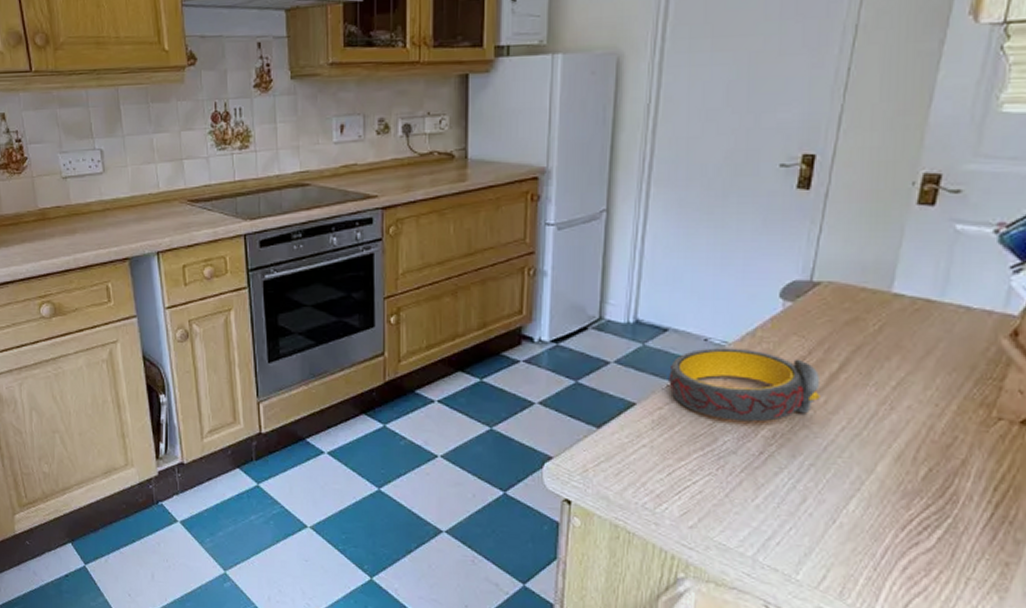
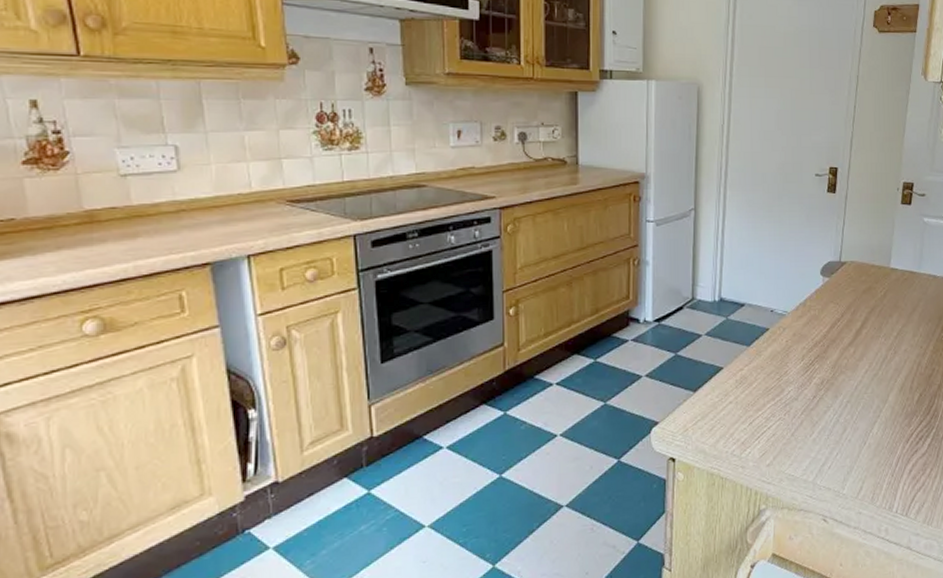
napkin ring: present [669,348,820,422] -> none [746,316,851,374]

